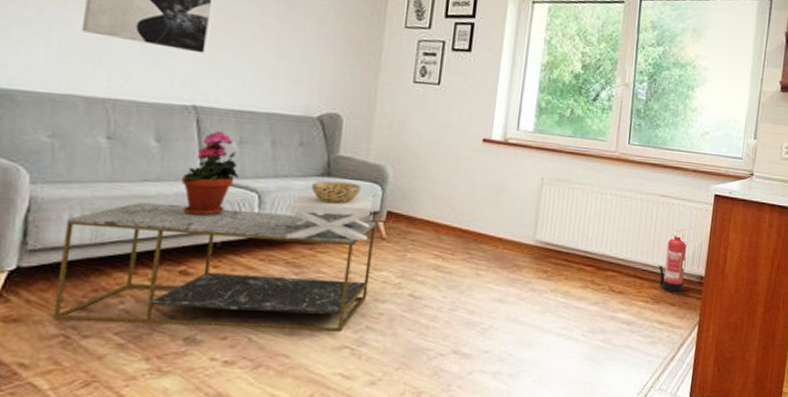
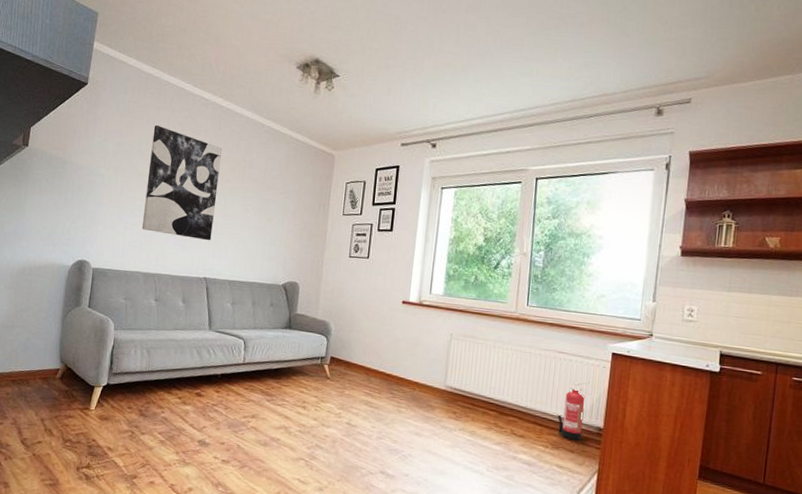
coffee table: present [52,201,377,331] -> none [125,343,323,447]
potted plant: present [182,131,239,217] -> none [197,295,232,356]
decorative bowl: present [285,181,374,241] -> none [261,332,321,379]

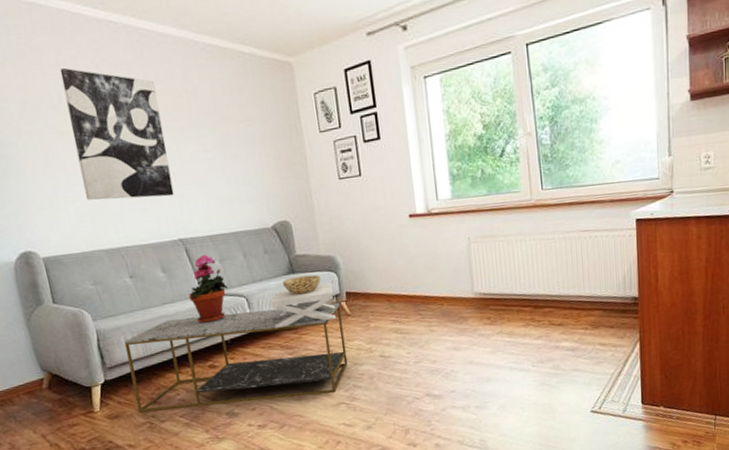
coffee table: none [125,343,323,447] -> present [124,303,348,413]
potted plant: none [197,295,232,356] -> present [189,254,228,324]
decorative bowl: none [261,332,321,379] -> present [270,274,336,328]
fire extinguisher: present [557,381,590,441] -> none [591,253,620,317]

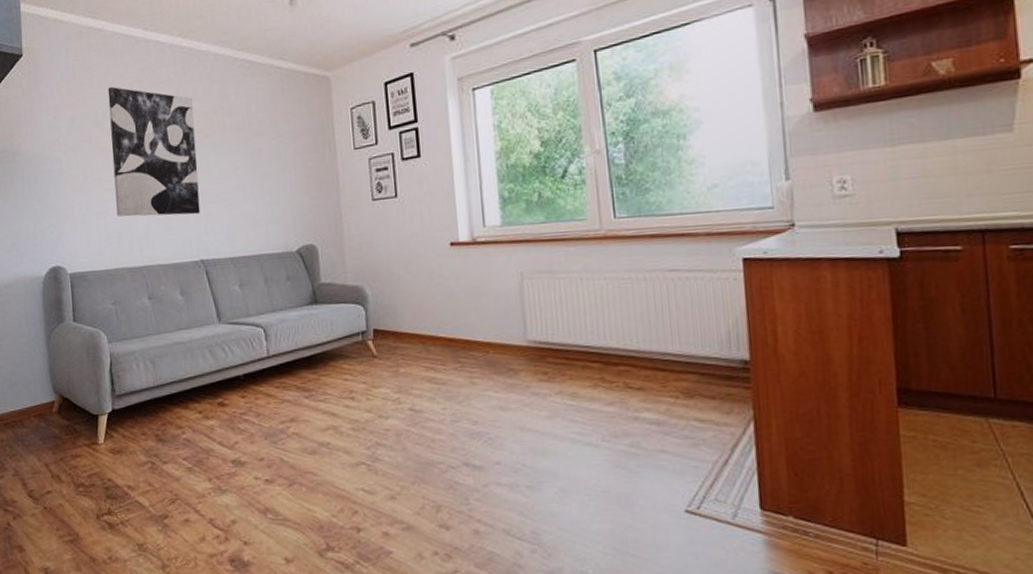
coffee table: present [124,303,348,413] -> none [135,341,372,450]
potted plant: present [189,254,228,324] -> none [205,278,246,355]
decorative bowl: present [270,274,336,328] -> none [289,307,361,366]

